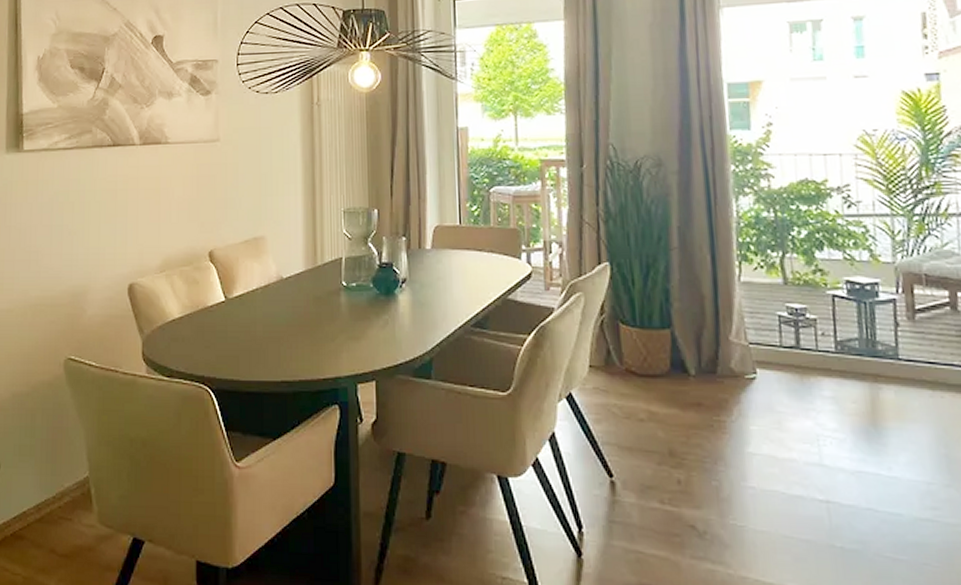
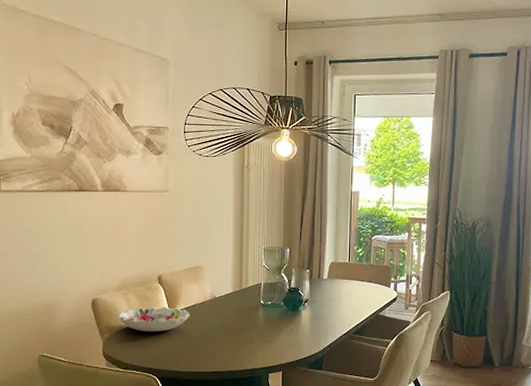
decorative bowl: none [161,292,251,327] -> present [118,306,190,332]

